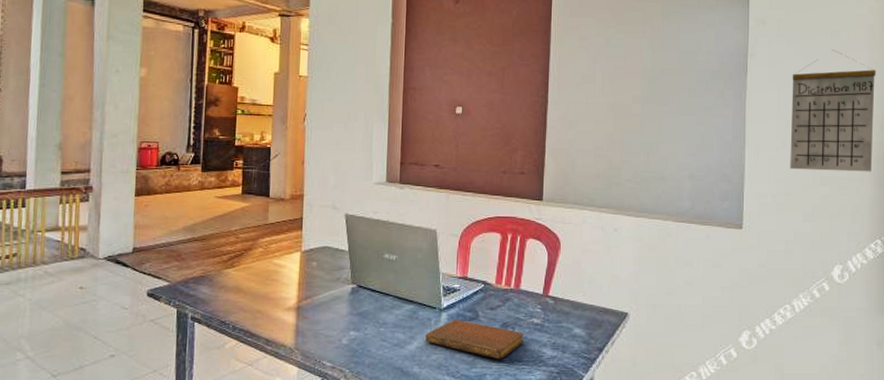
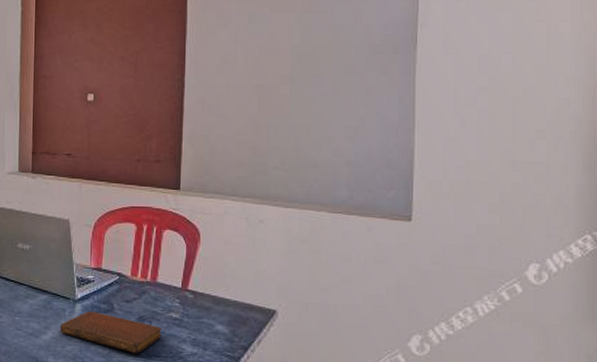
calendar: present [790,50,876,172] -> none [471,13,585,155]

